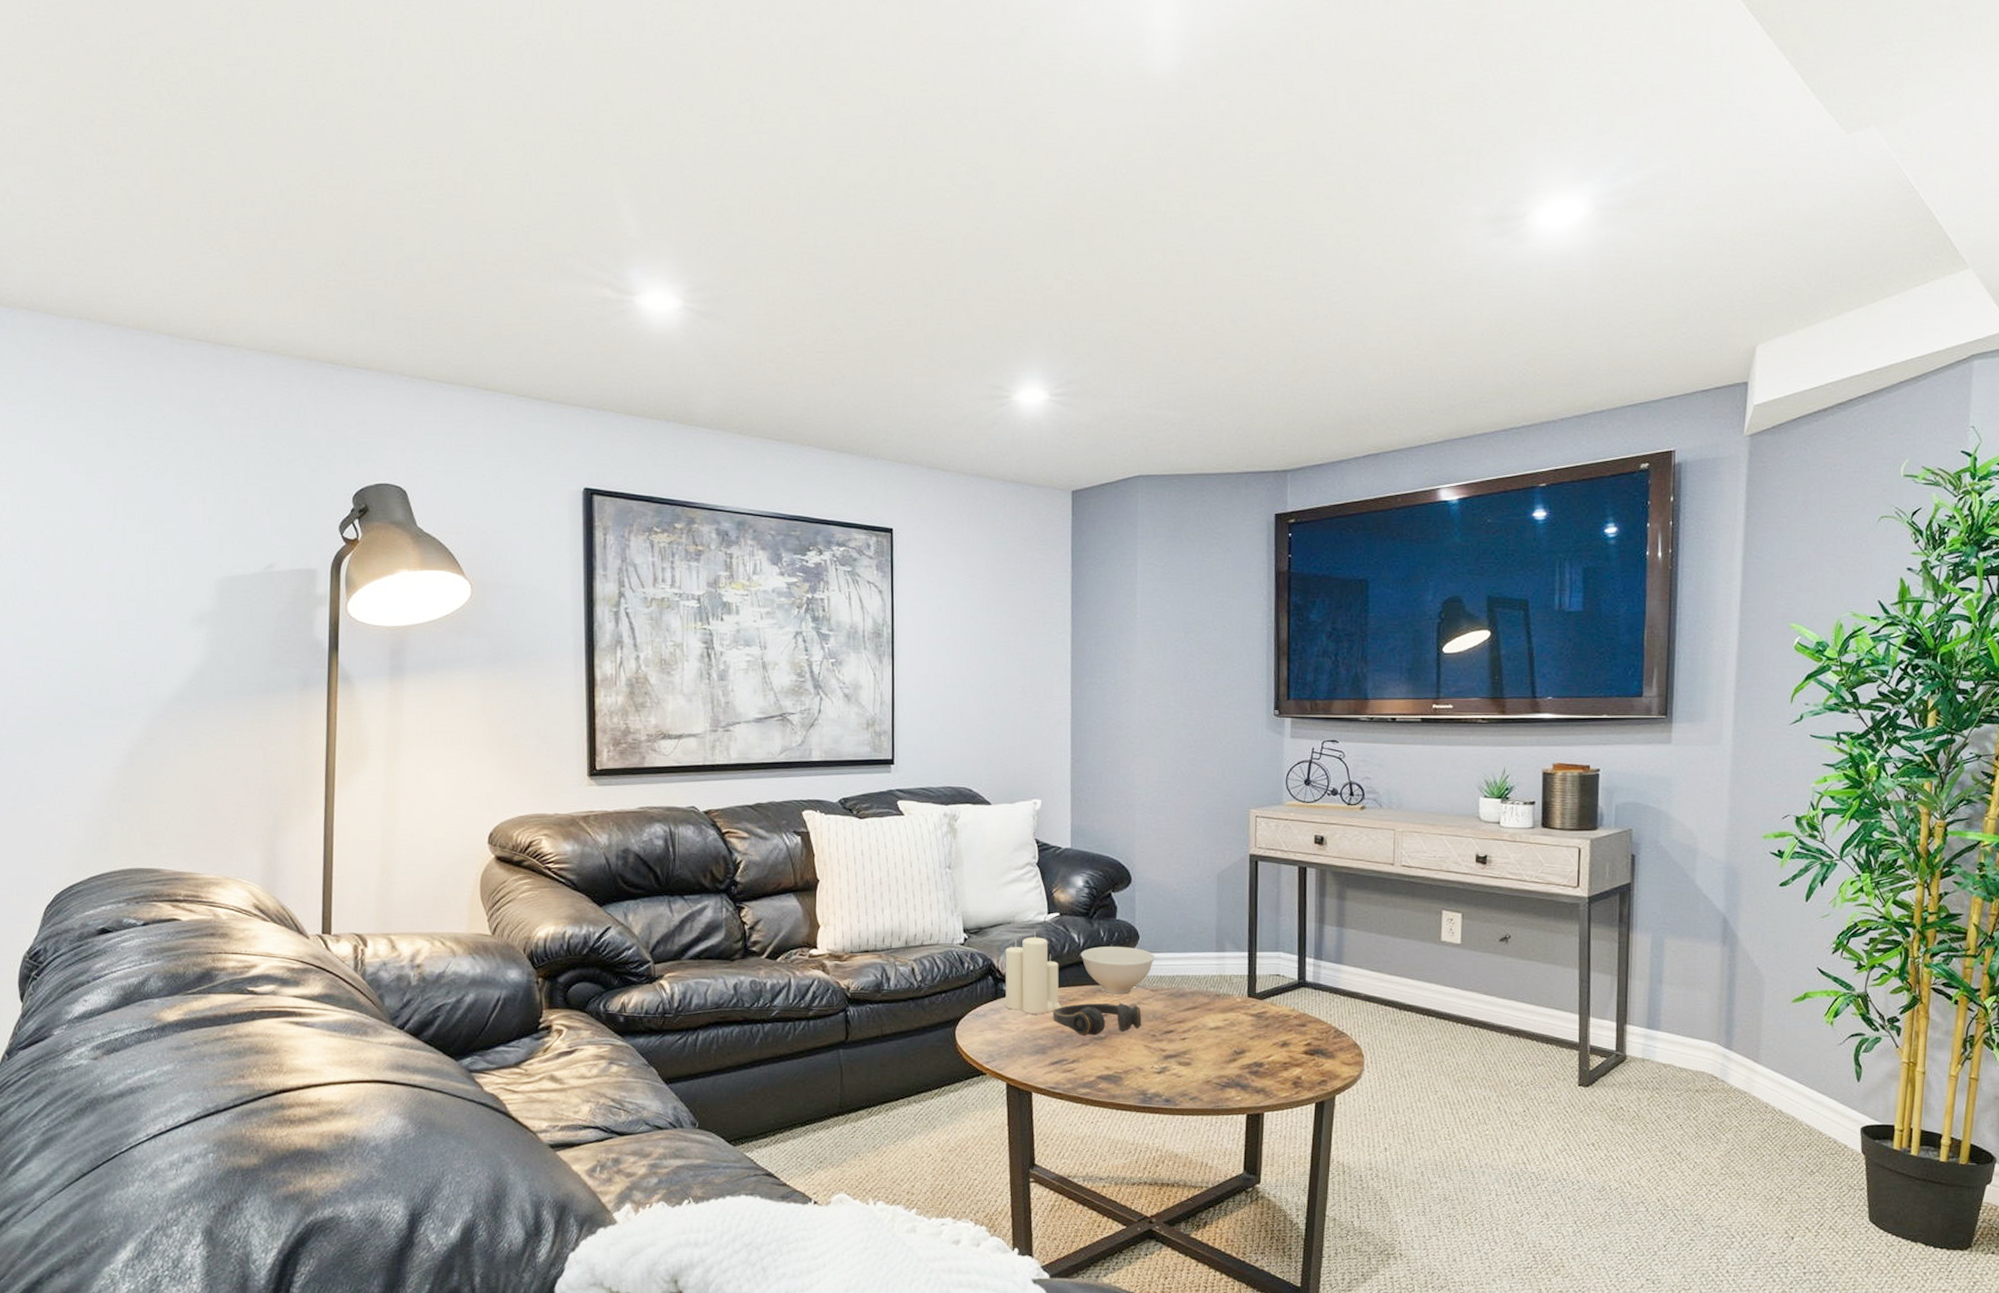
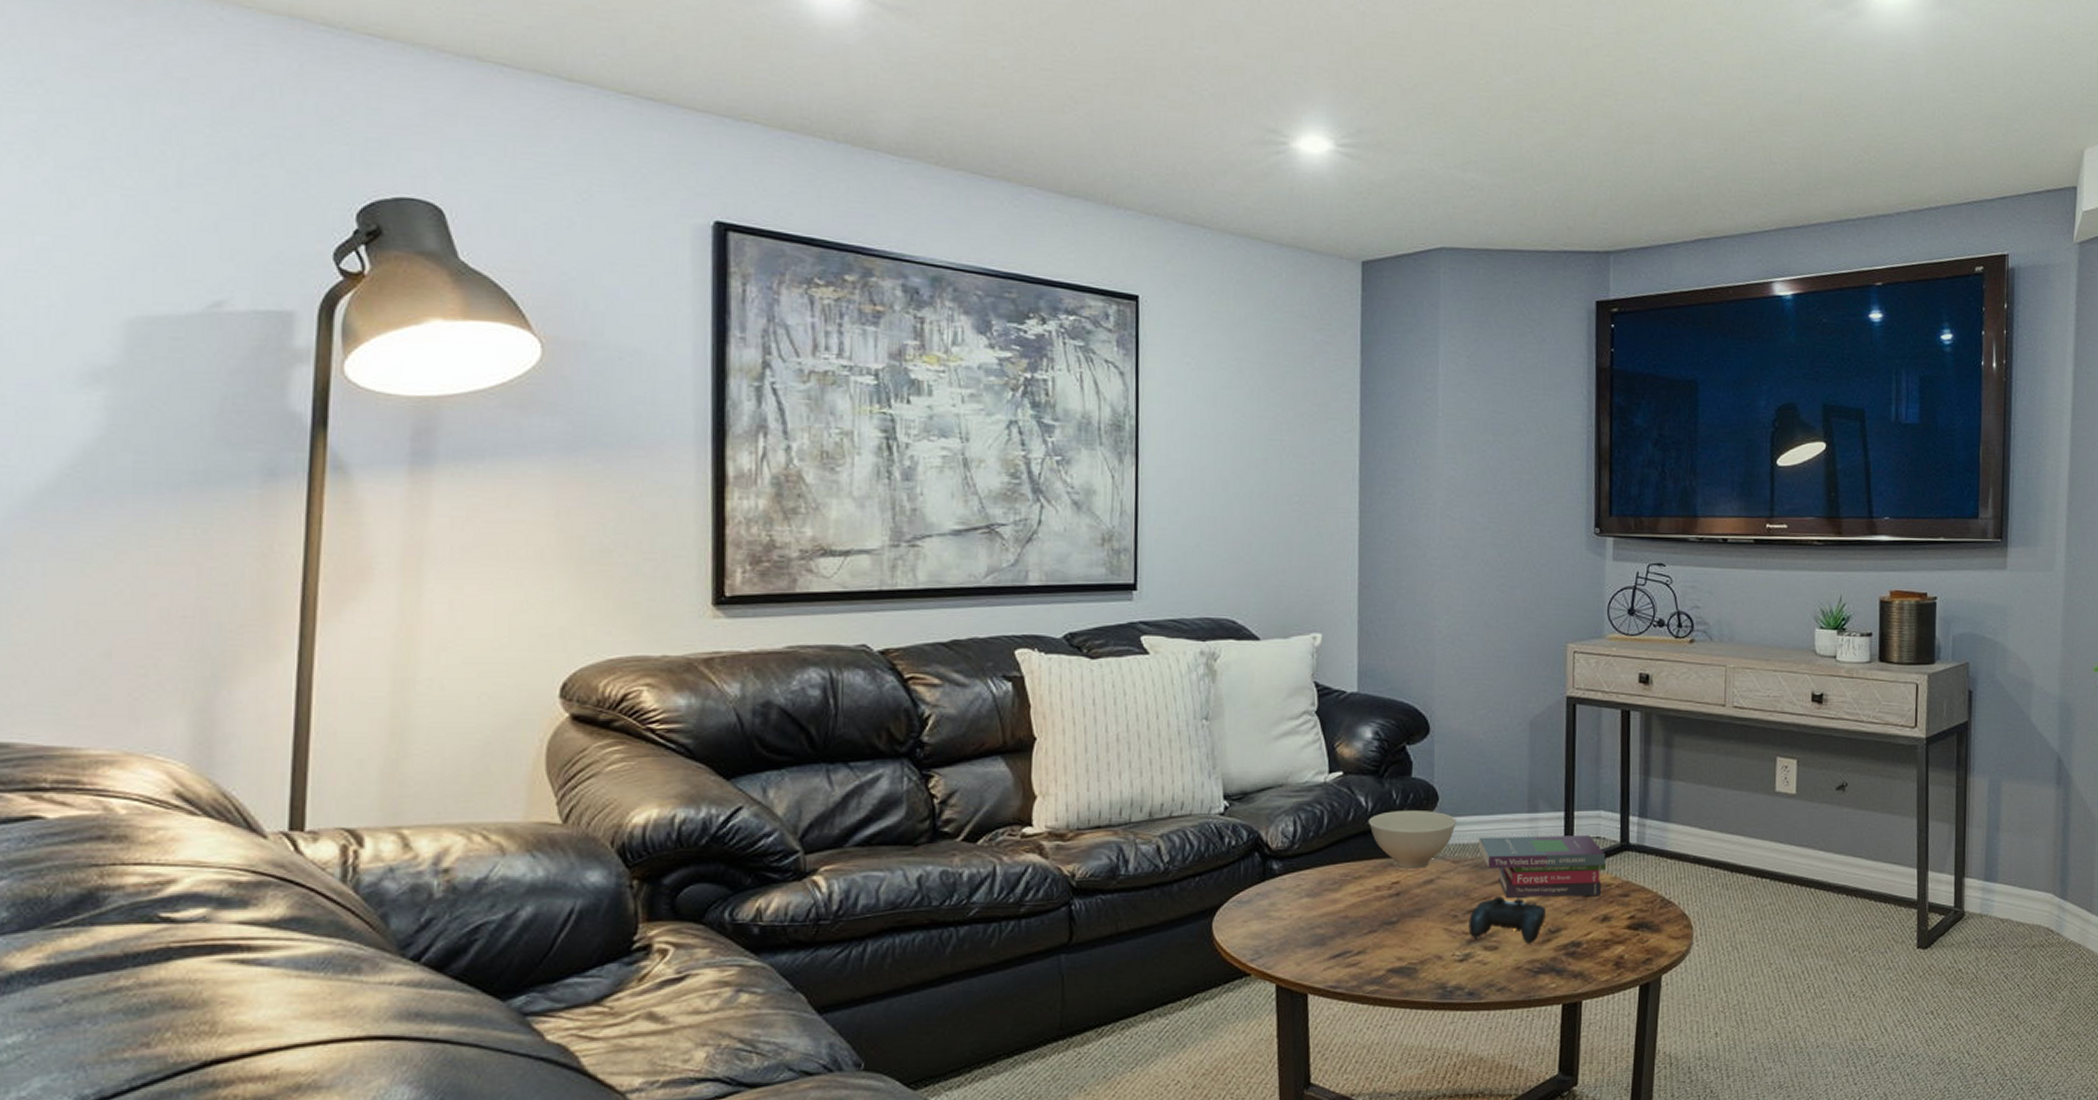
candle: present [1004,931,1062,1014] -> none [1274,794,1345,897]
headphones: present [1053,1003,1142,1037] -> none [1334,878,1441,922]
control: none [1165,1021,1232,1062] -> present [1468,896,1546,944]
books: none [1173,971,1285,1024] -> present [1478,835,1606,898]

